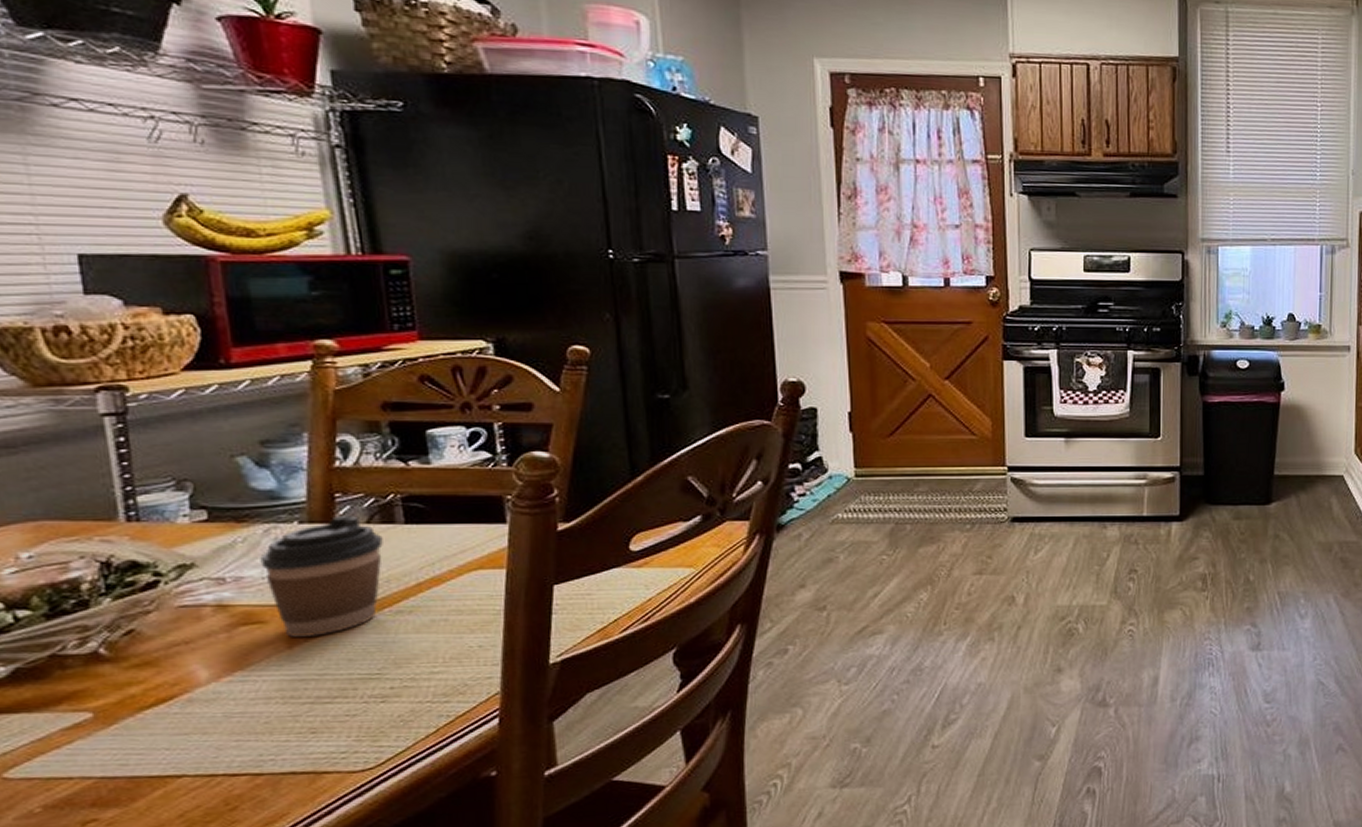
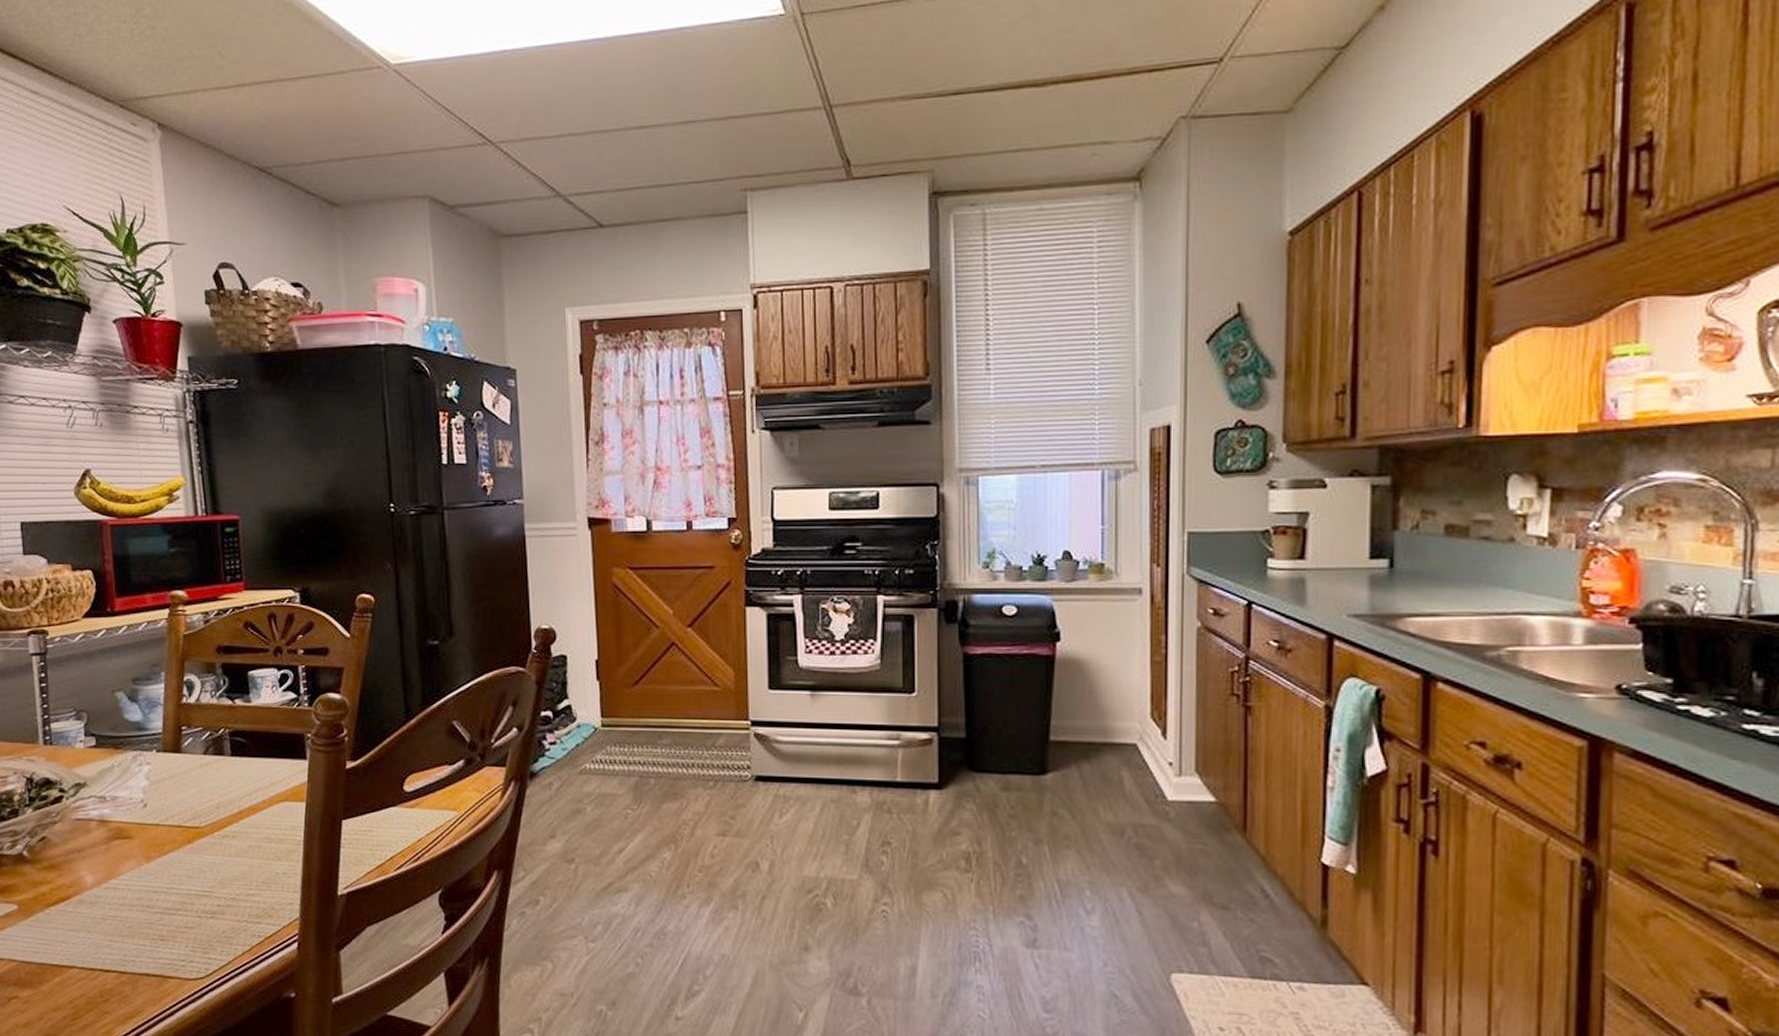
coffee cup: present [260,516,383,637] -> none [129,747,215,853]

